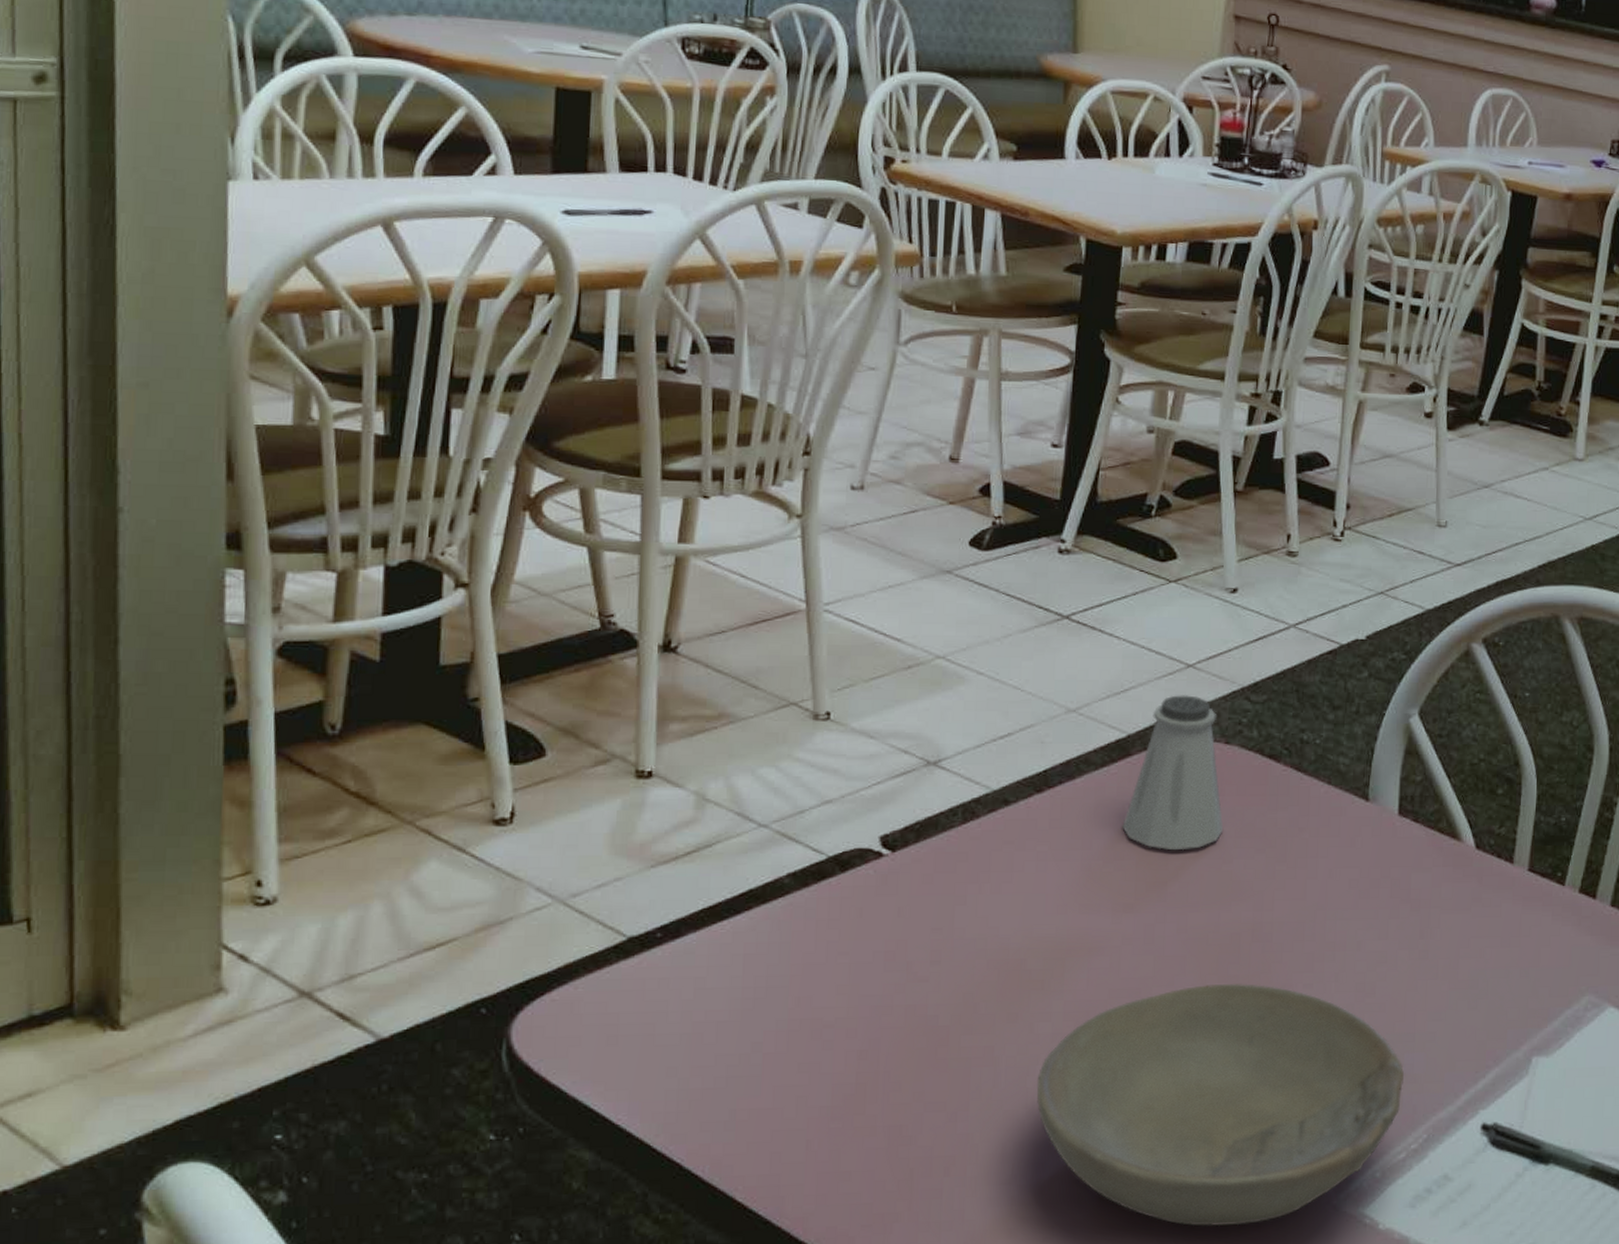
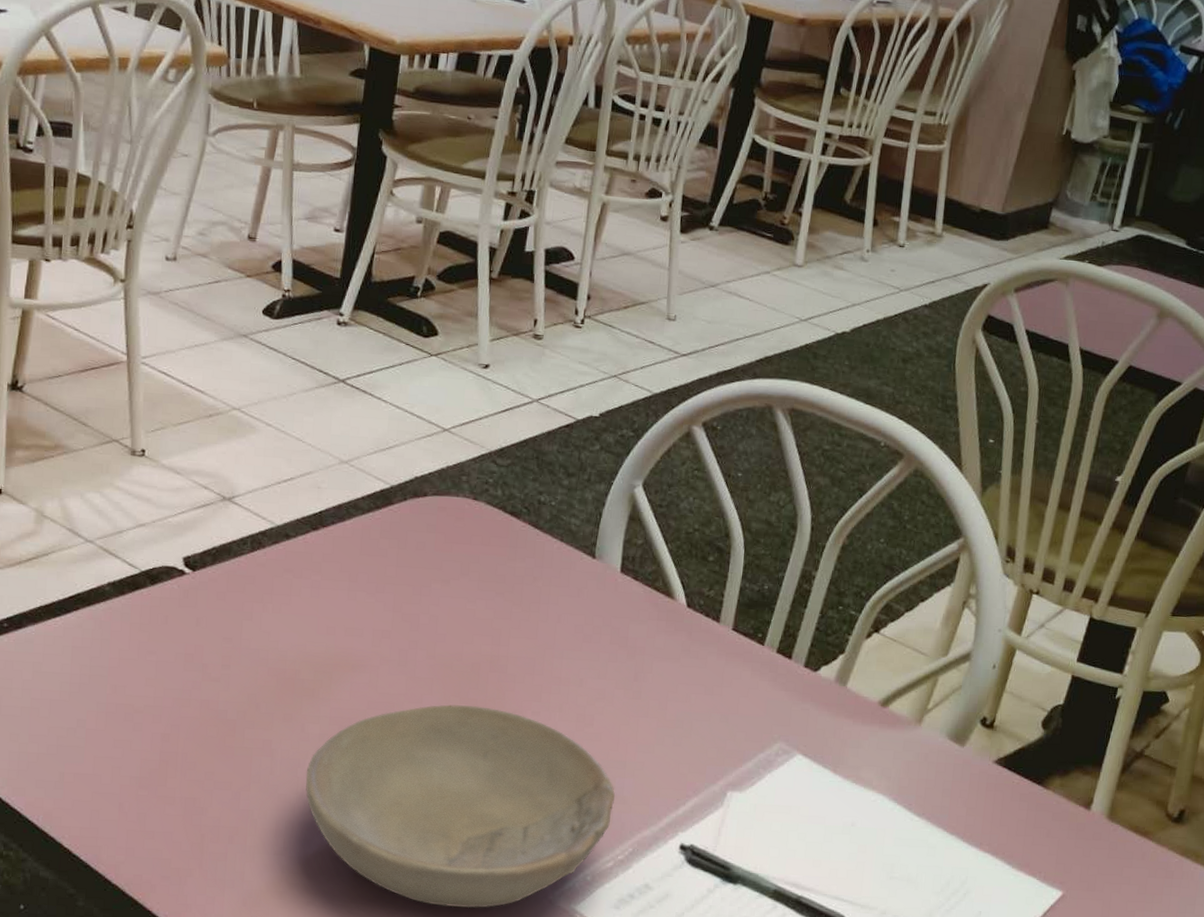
saltshaker: present [1122,695,1224,851] -> none [383,454,469,589]

